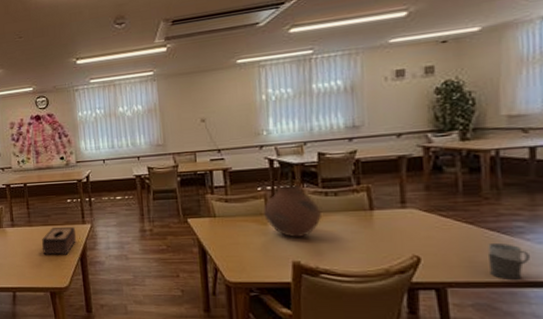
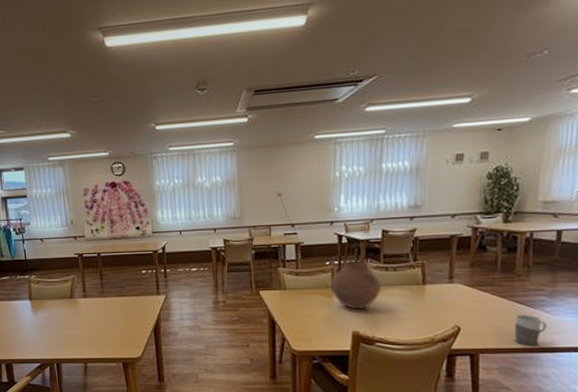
tissue box: present [41,227,77,255] -> none [114,298,151,326]

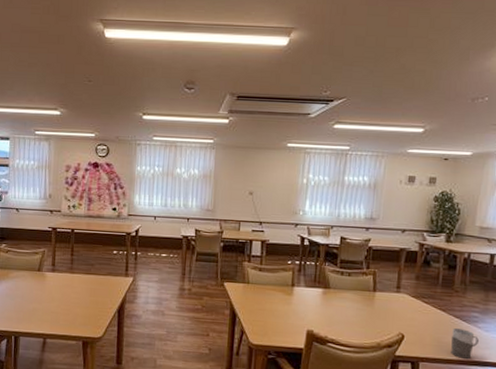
vase: present [330,259,382,310] -> none [290,261,337,310]

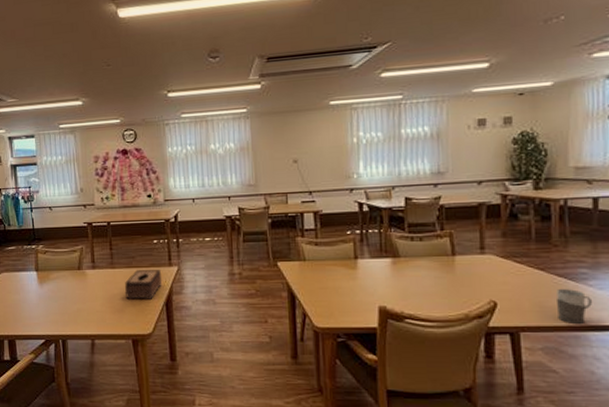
tissue box: none [80,277,118,306] -> present [124,270,163,300]

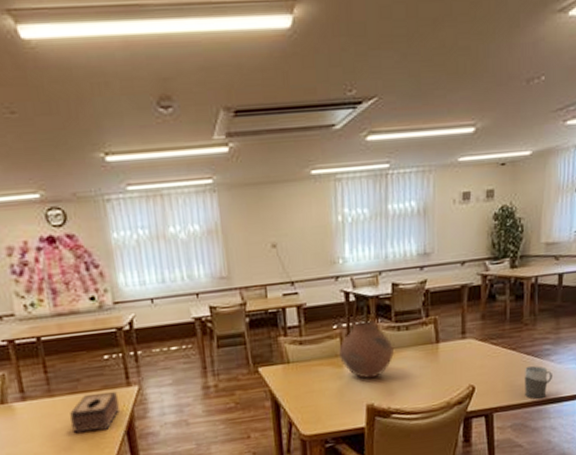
vase: none [352,228,408,283] -> present [339,319,395,380]

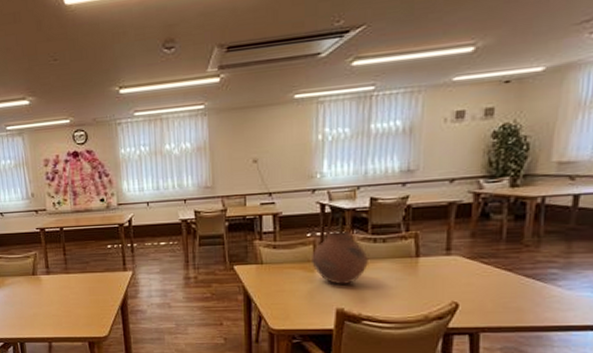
tissue box: present [69,392,120,434] -> none [79,274,117,304]
mug: present [524,365,552,399] -> none [520,289,559,324]

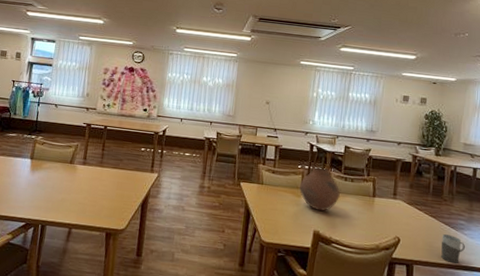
mug: none [520,289,559,324] -> present [441,233,465,263]

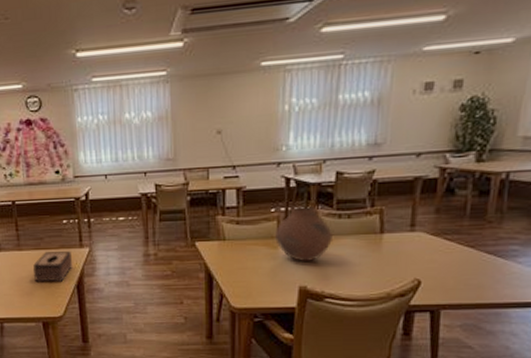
tissue box: none [108,172,143,199] -> present [32,251,73,282]
mug: present [441,233,465,263] -> none [481,265,518,301]

